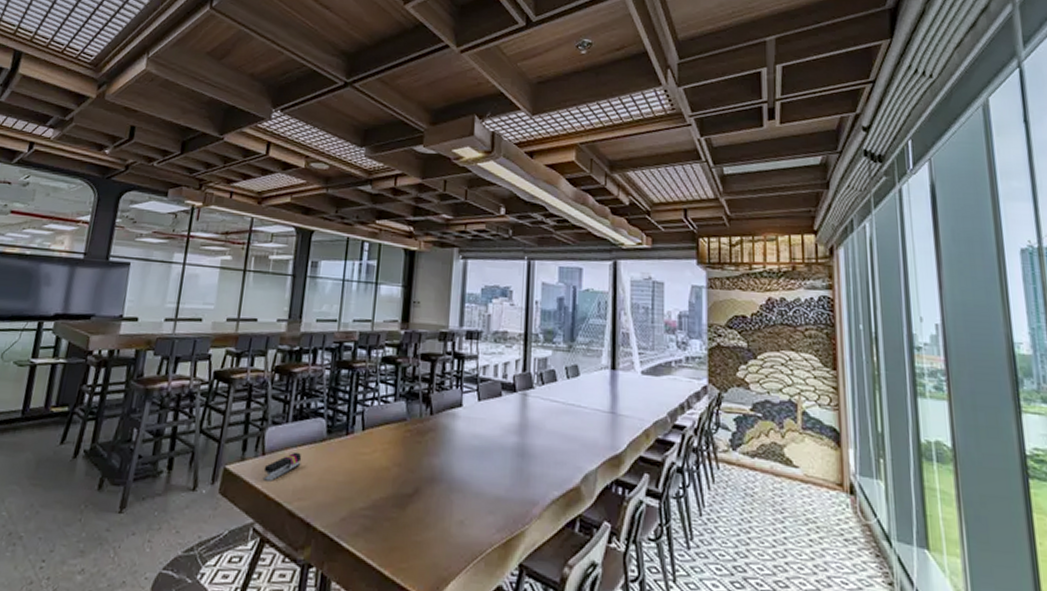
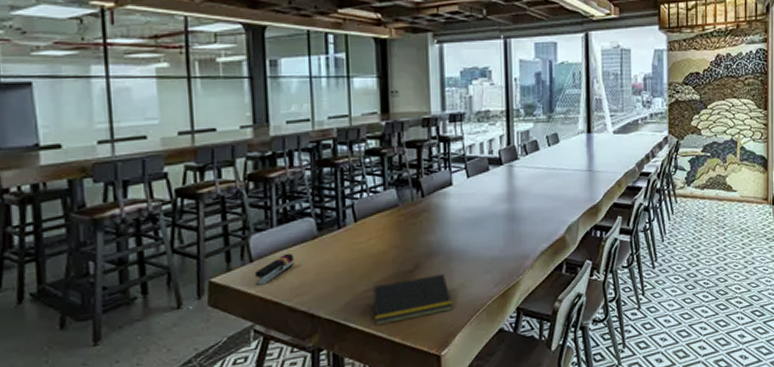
notepad: none [367,504,450,551] -> present [372,274,453,325]

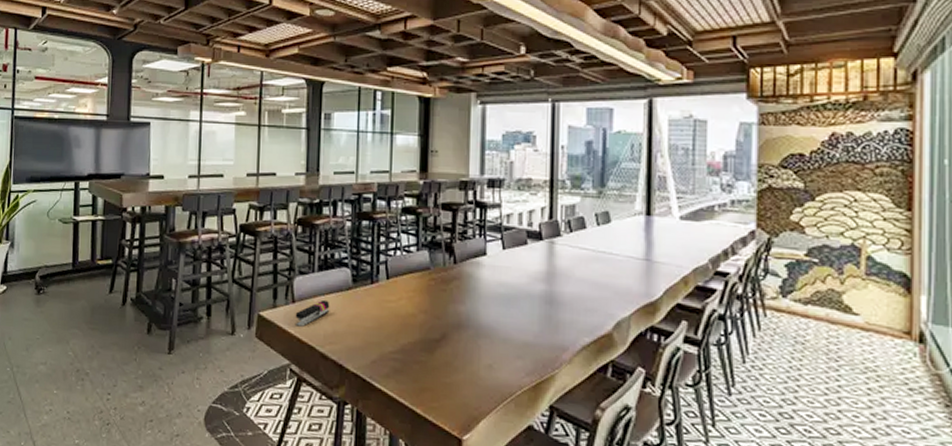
notepad: present [372,274,453,325] -> none [398,348,479,393]

